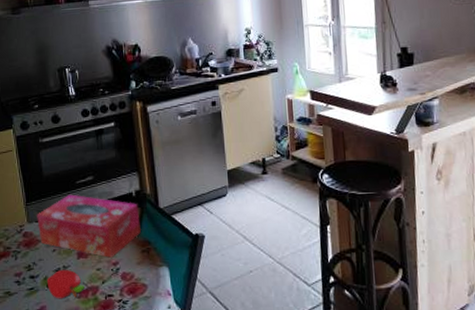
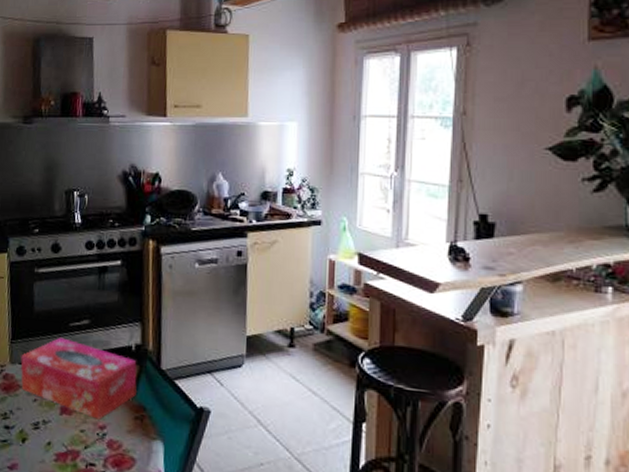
fruit: present [46,269,85,299] -> none [22,423,64,460]

